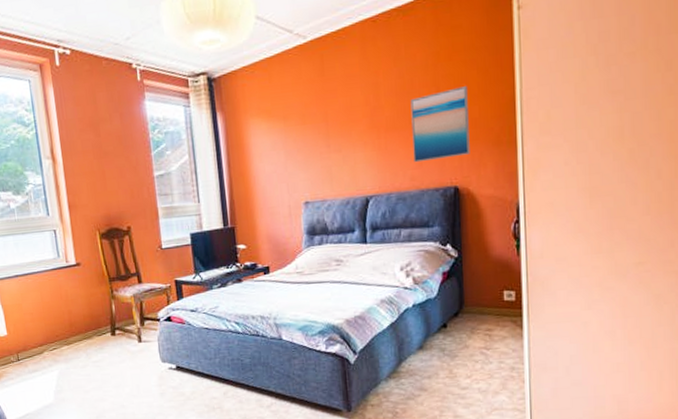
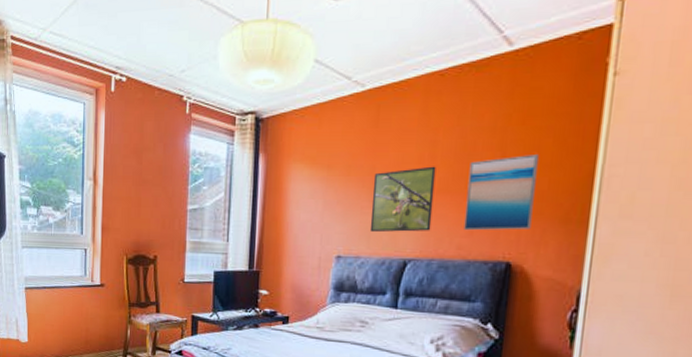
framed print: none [327,106,386,176] -> present [369,166,436,233]

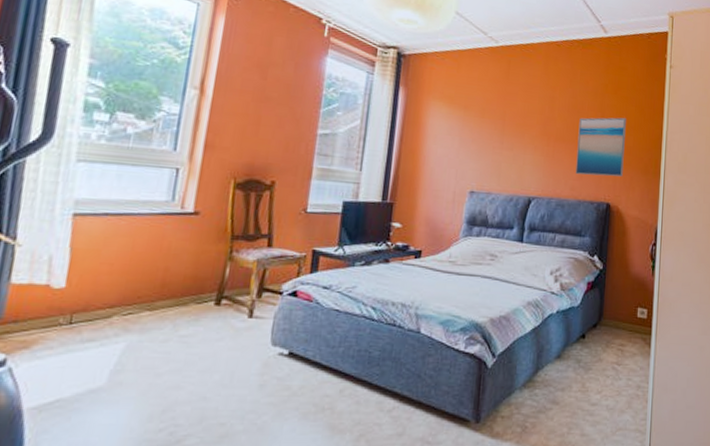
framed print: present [369,166,436,233] -> none [500,117,554,173]

